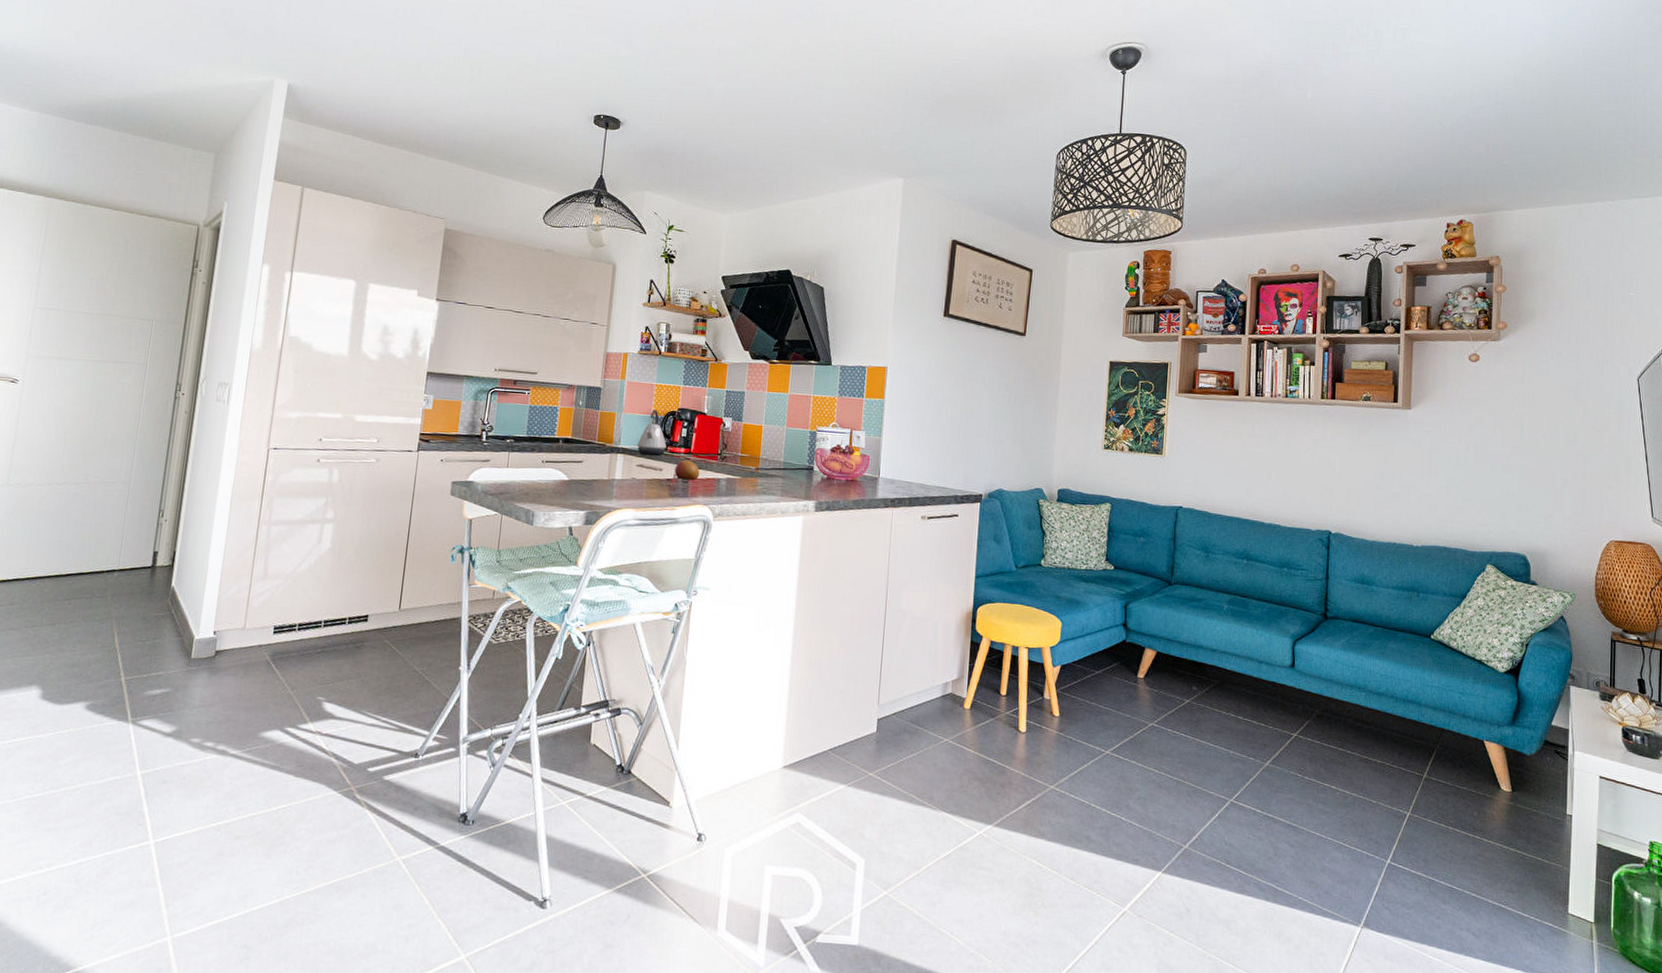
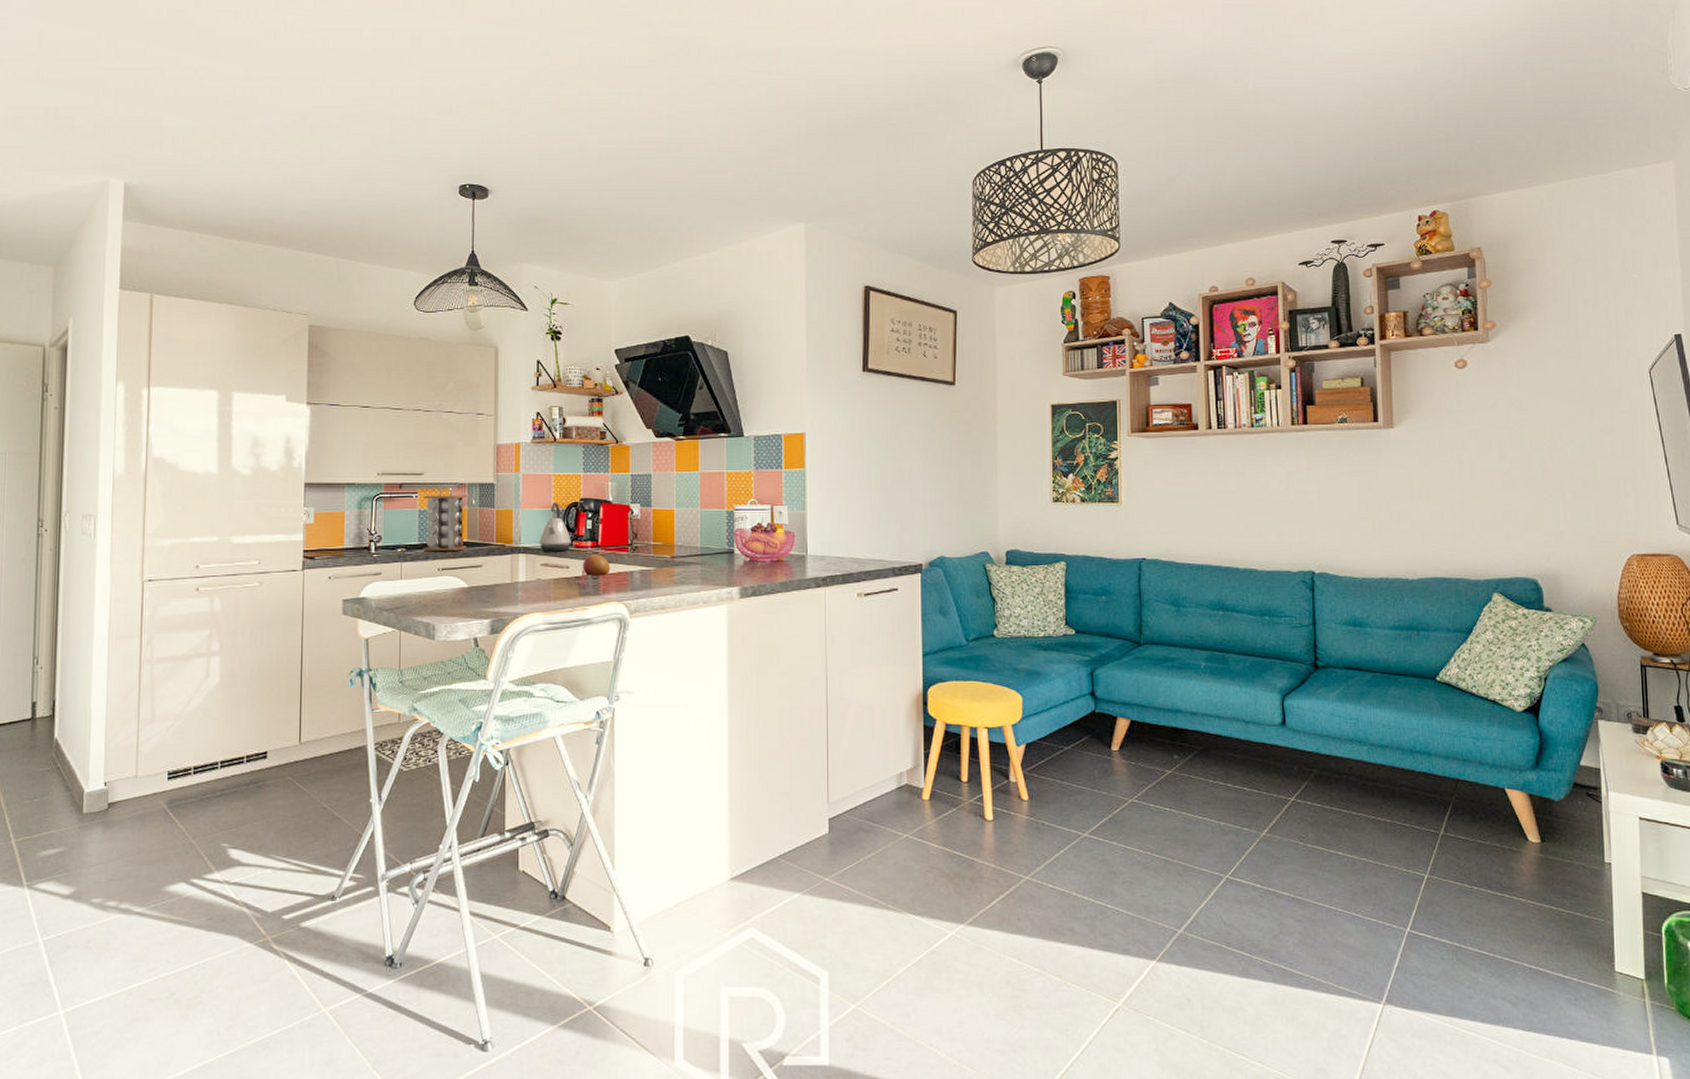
spice rack: none [530,386,575,447] -> present [423,486,467,552]

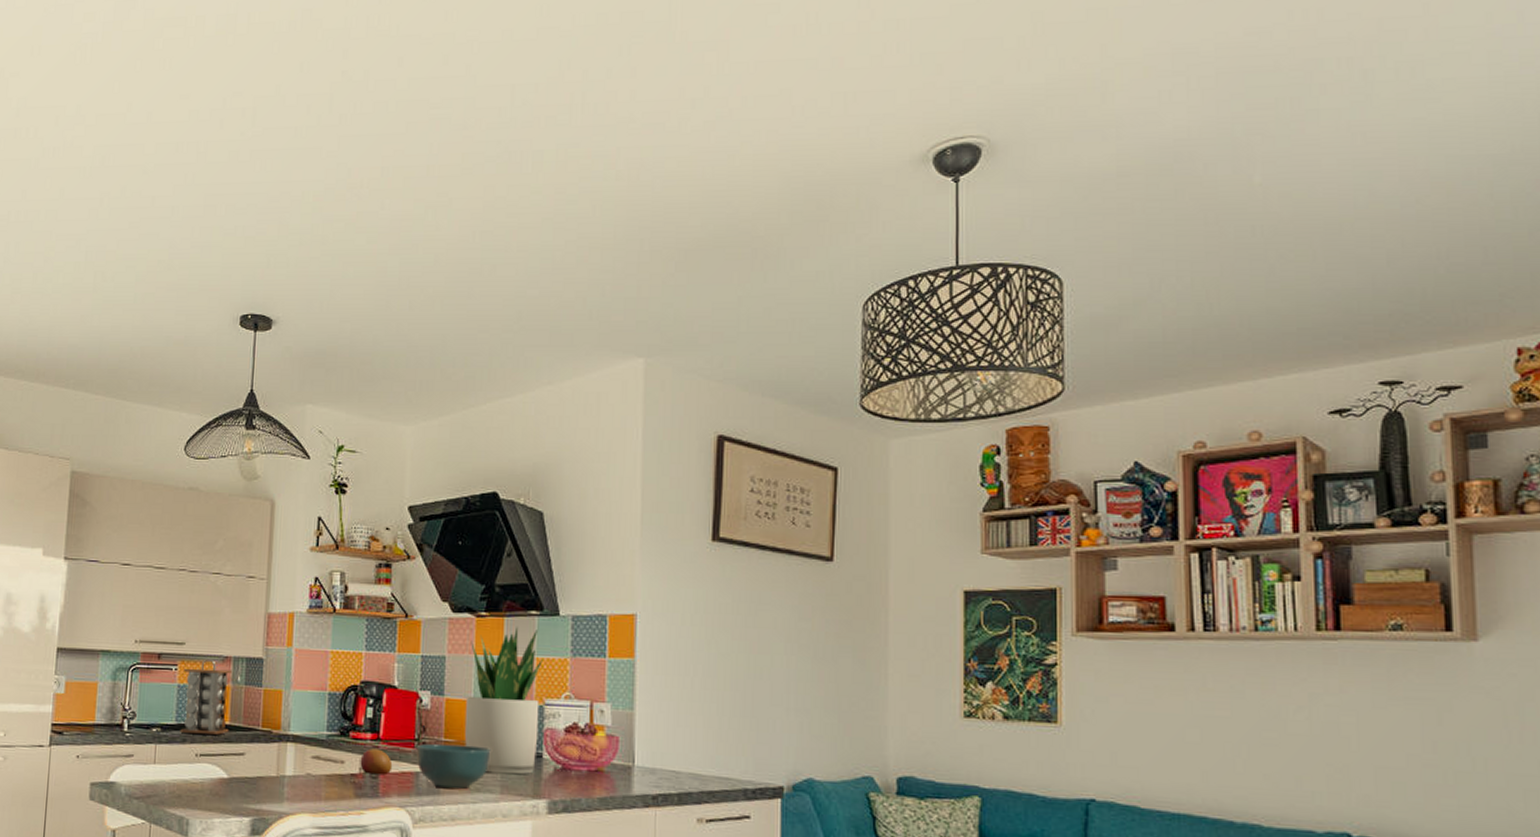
kettle: present [540,502,571,552] -> none [311,684,348,744]
bowl: none [630,547,692,584] -> present [416,743,491,790]
planter: none [669,447,733,568] -> present [464,627,544,775]

